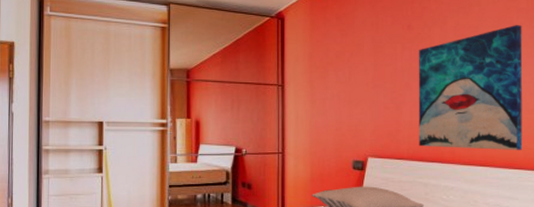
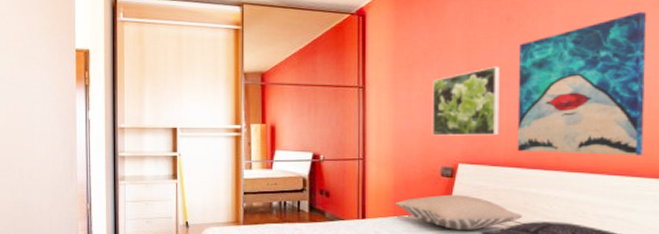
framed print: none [344,69,403,132] -> present [432,66,500,136]

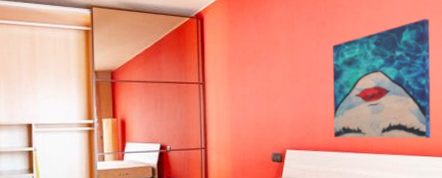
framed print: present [432,66,500,136] -> none [262,64,319,126]

